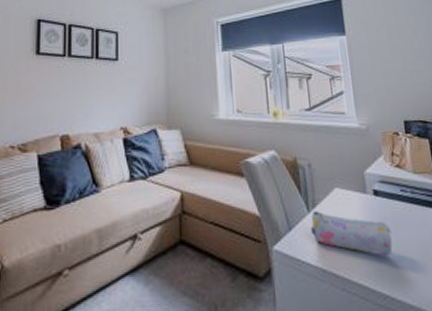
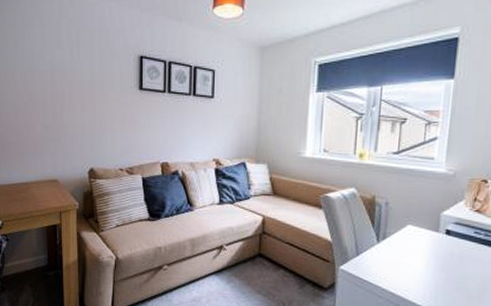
pencil case: present [311,211,393,256] -> none [377,242,456,285]

